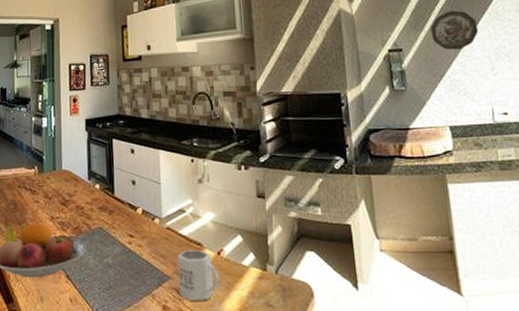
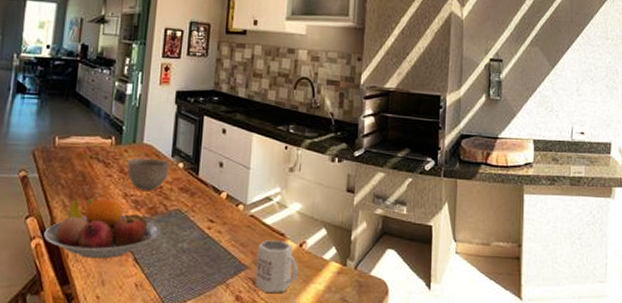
bowl: none [50,182,87,213] -> present [127,158,170,191]
decorative plate: present [430,10,479,50] -> none [530,29,571,68]

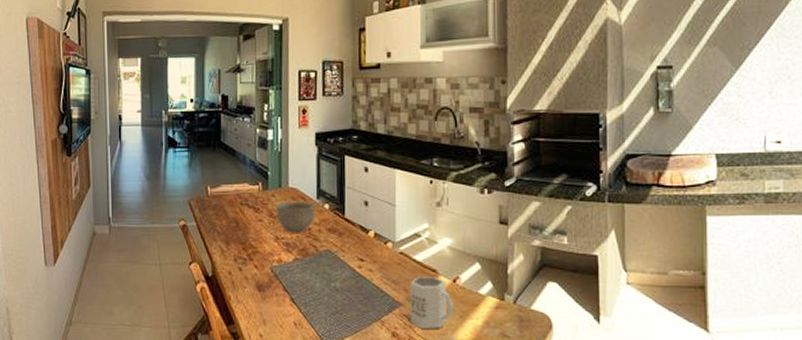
fruit bowl: present [44,197,161,259] -> none [207,241,313,300]

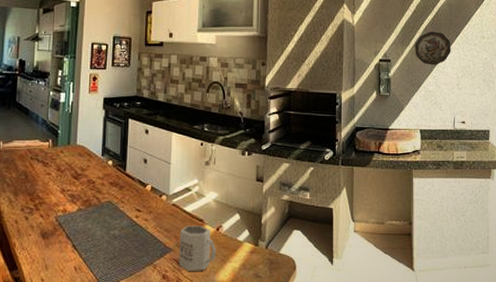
bowl: present [275,201,316,233] -> none [63,157,100,186]
decorative plate: none [707,24,760,69] -> present [415,31,451,65]

